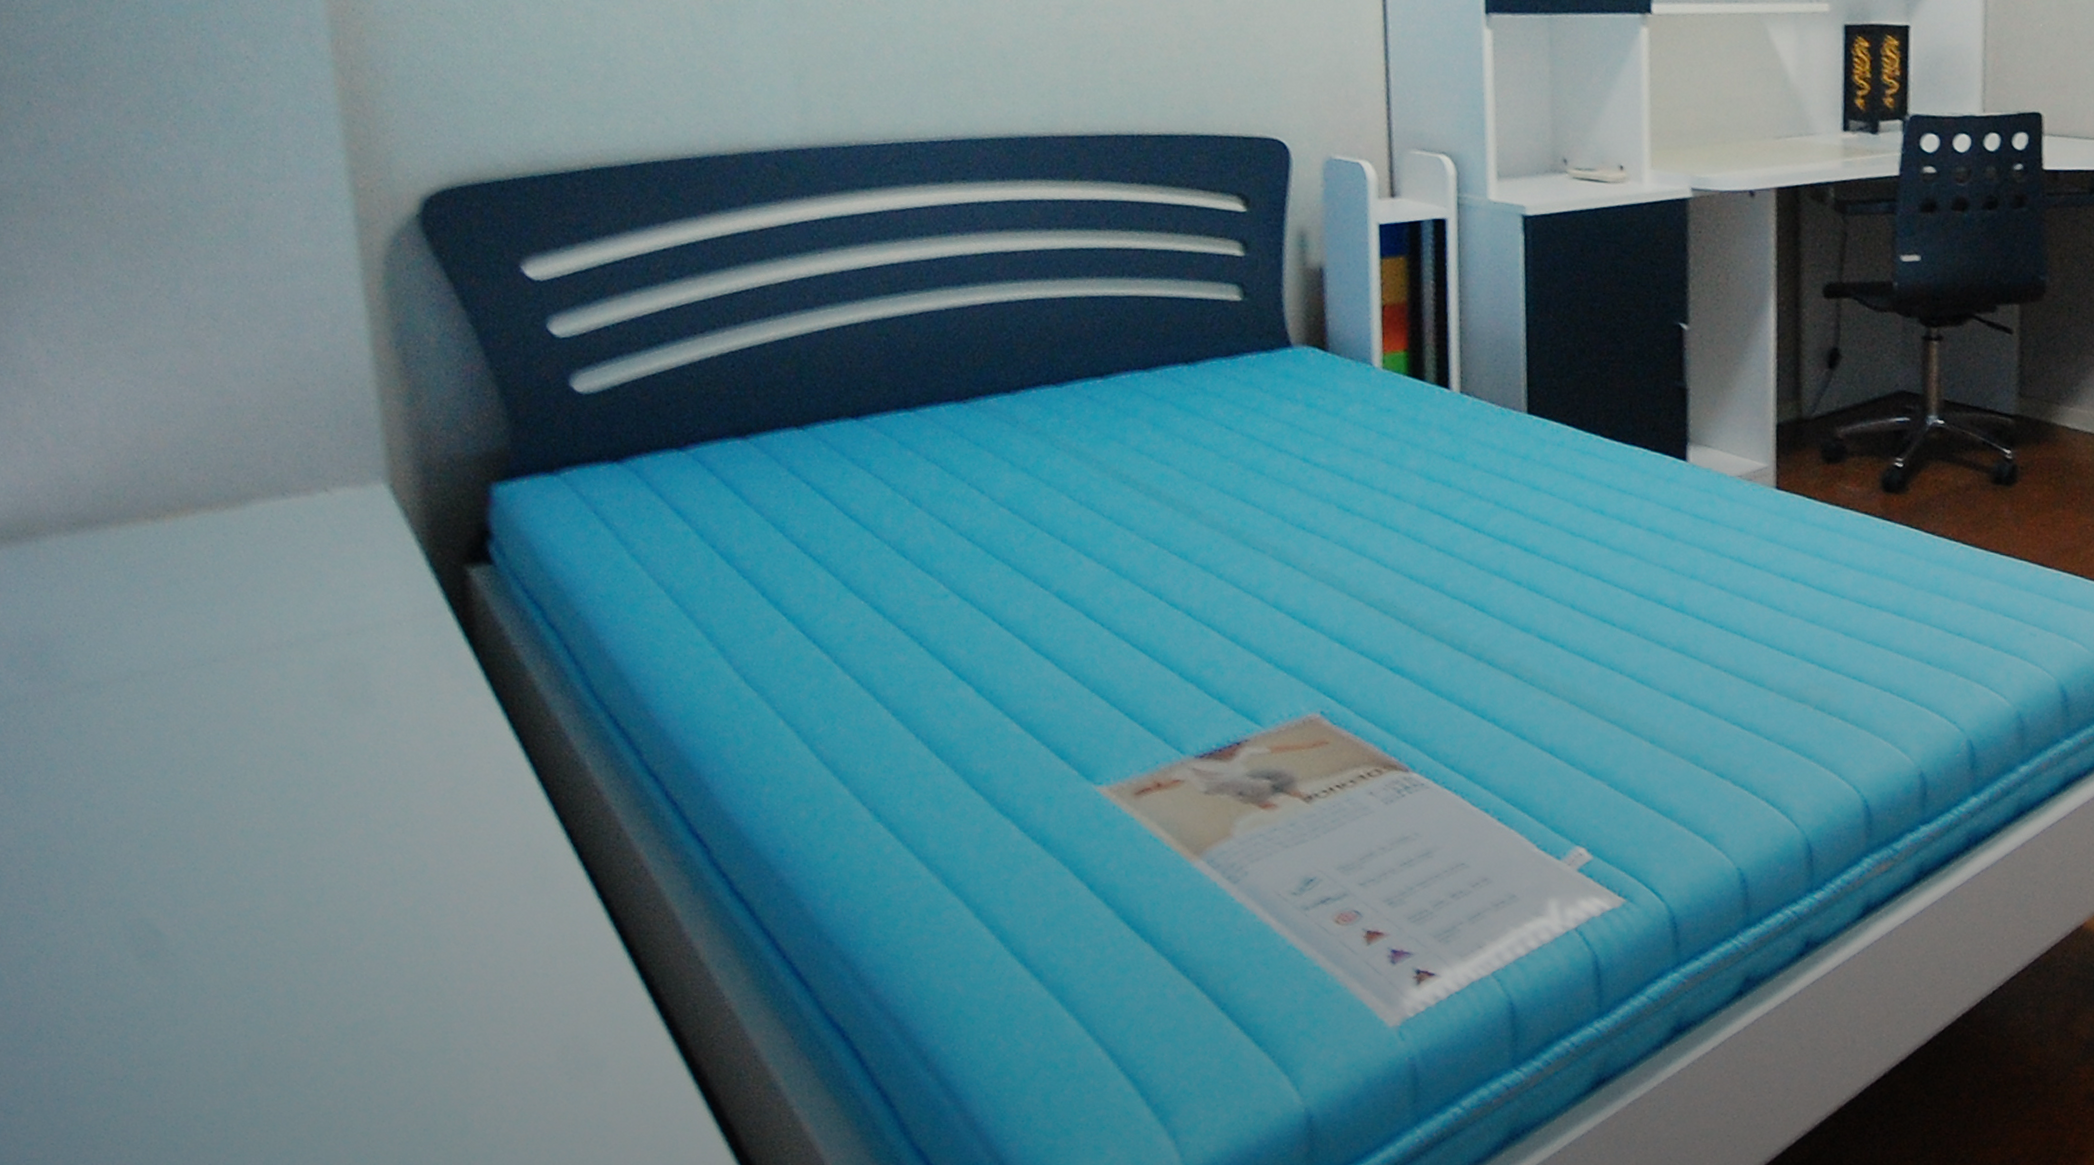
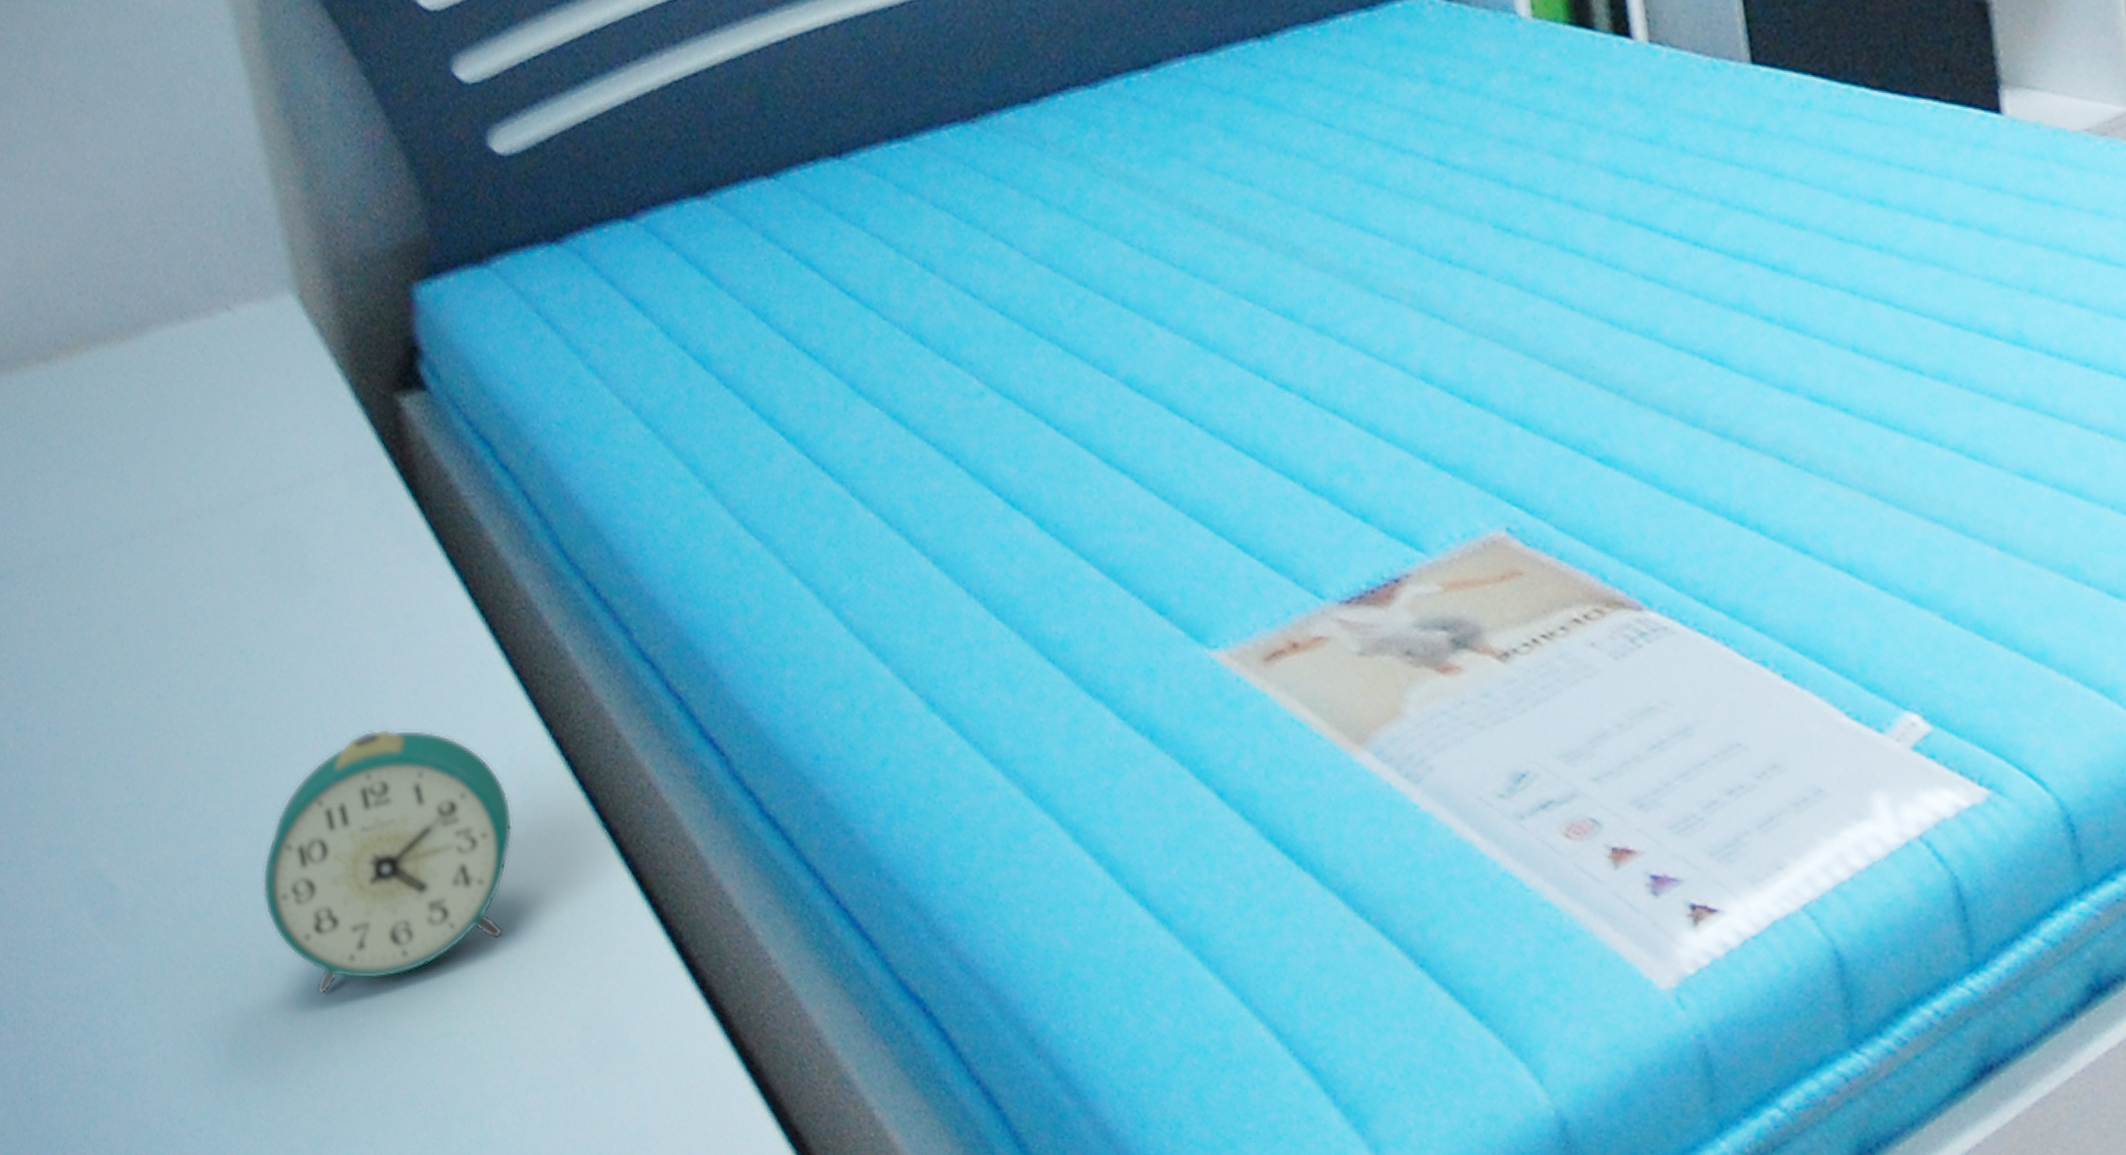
alarm clock: none [295,818,523,1020] -> present [262,729,513,995]

